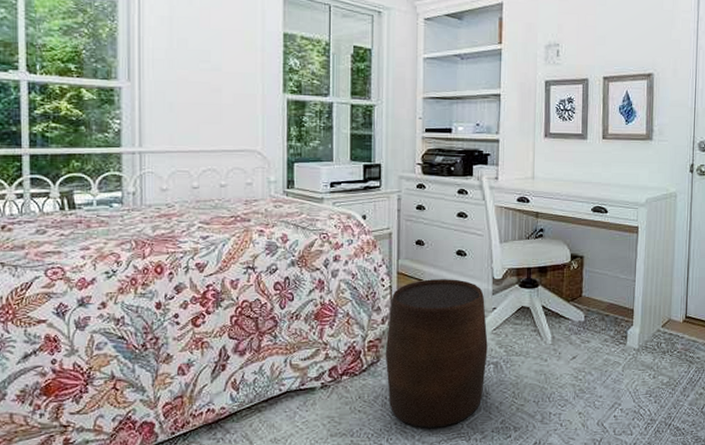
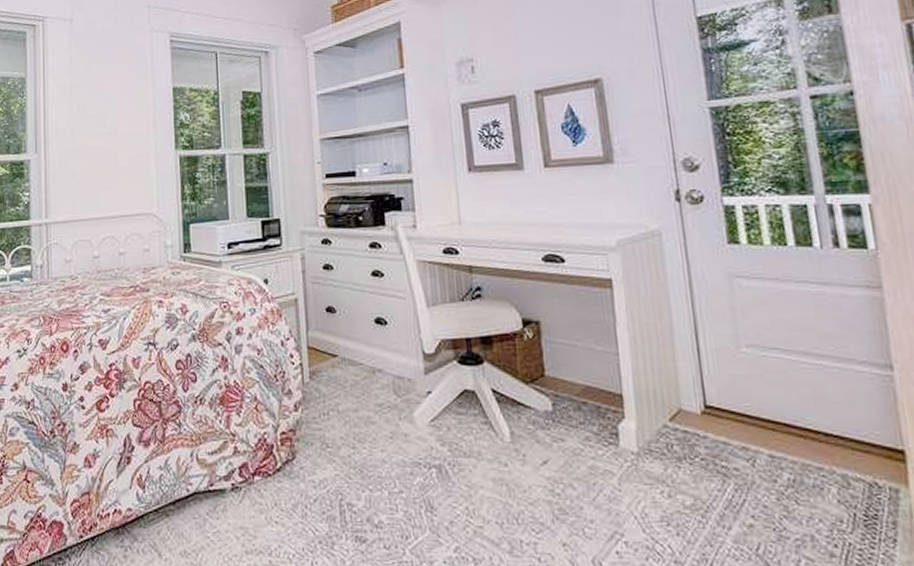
stool: present [385,279,488,428] -> none [300,354,427,551]

